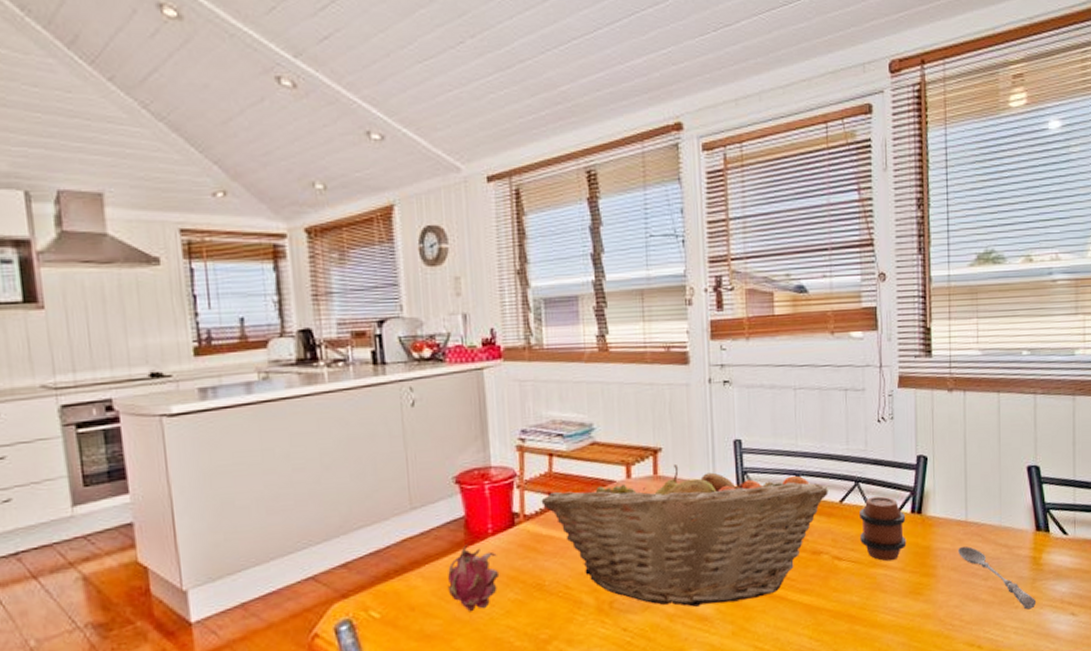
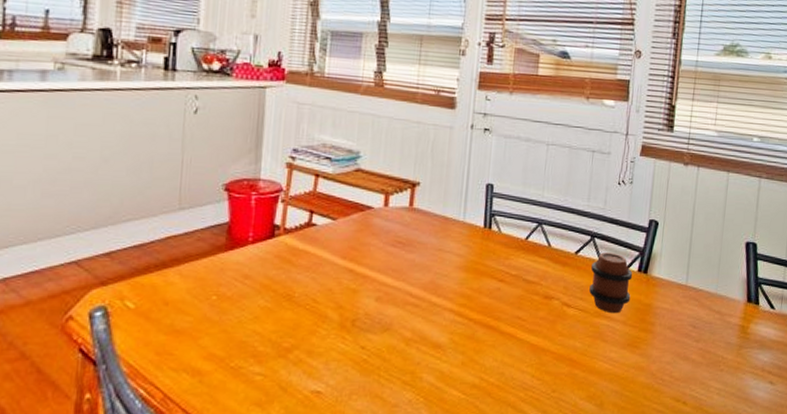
fruit: present [447,542,500,612] -> none [202,247,254,313]
fruit basket: present [541,465,828,607] -> none [302,200,566,334]
soupspoon: present [958,546,1037,610] -> none [676,309,740,374]

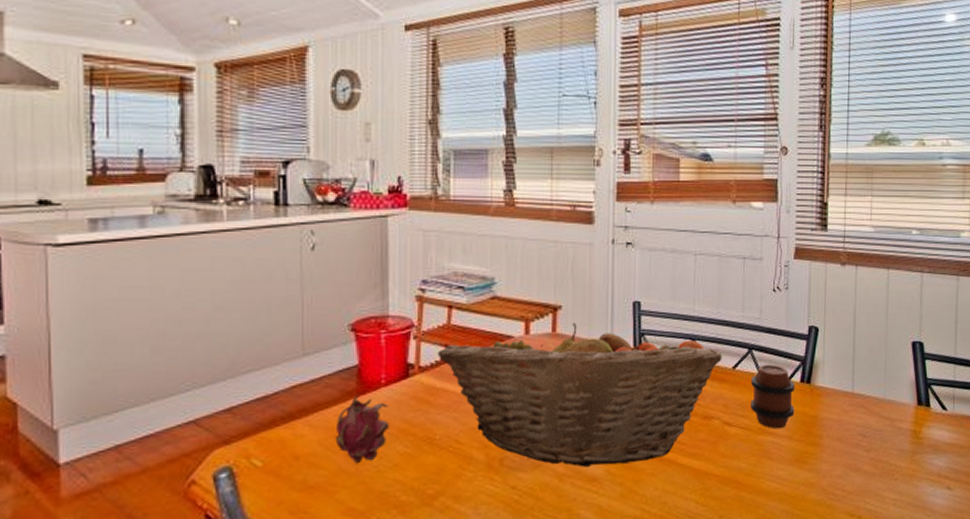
fruit: none [202,247,254,313] -> present [335,392,390,464]
fruit basket: none [302,200,566,334] -> present [437,323,722,467]

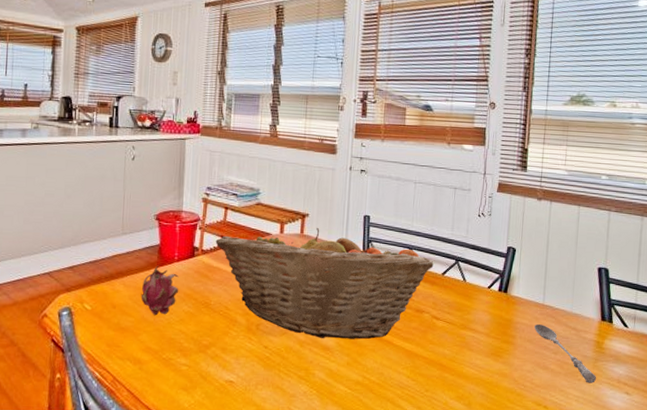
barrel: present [751,364,796,429] -> none [455,274,494,327]
soupspoon: none [844,418,915,482] -> present [534,324,597,383]

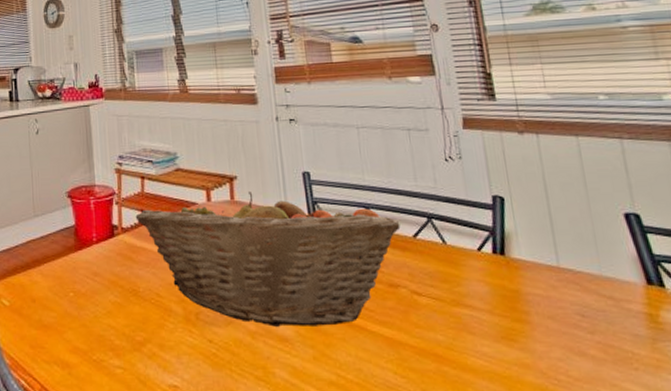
fruit: present [140,264,179,316] -> none [61,248,102,309]
soupspoon: present [534,324,597,383] -> none [553,295,662,374]

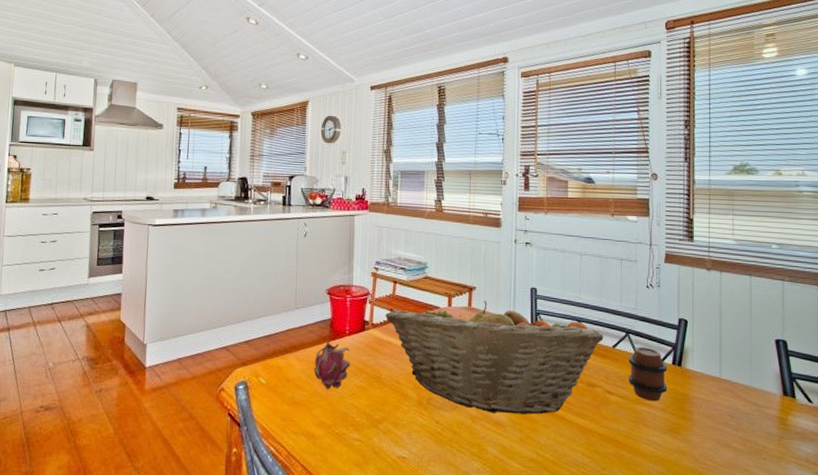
fruit: none [61,248,102,309] -> present [313,338,351,390]
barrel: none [435,234,492,302] -> present [628,347,668,402]

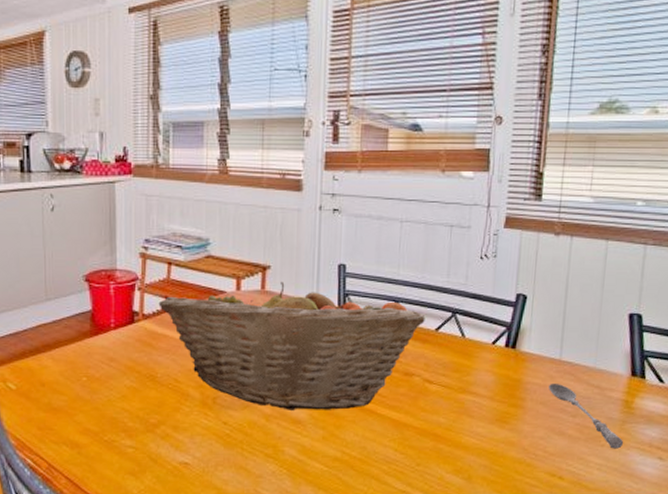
fruit: present [313,338,351,390] -> none [73,333,119,393]
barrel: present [628,347,668,402] -> none [452,328,500,390]
soupspoon: none [713,399,783,463] -> present [549,384,624,449]

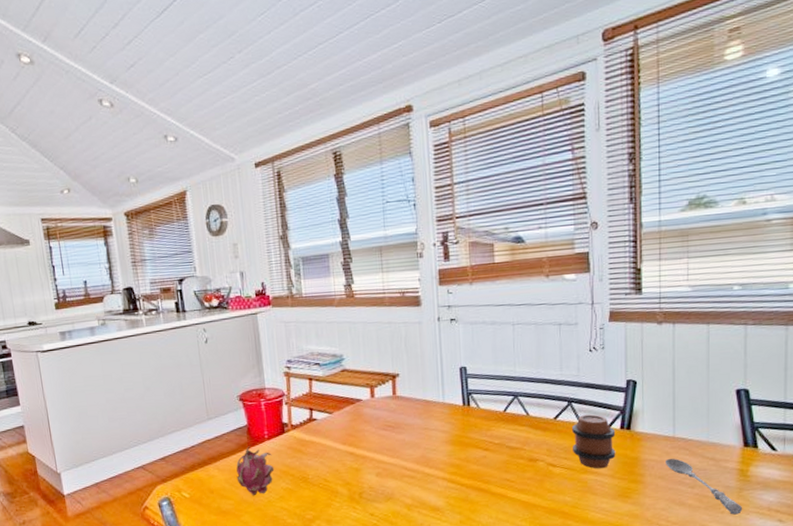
fruit: none [73,333,119,393] -> present [236,445,275,496]
fruit basket: present [158,282,426,410] -> none [304,387,544,500]
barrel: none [452,328,500,390] -> present [572,414,616,469]

